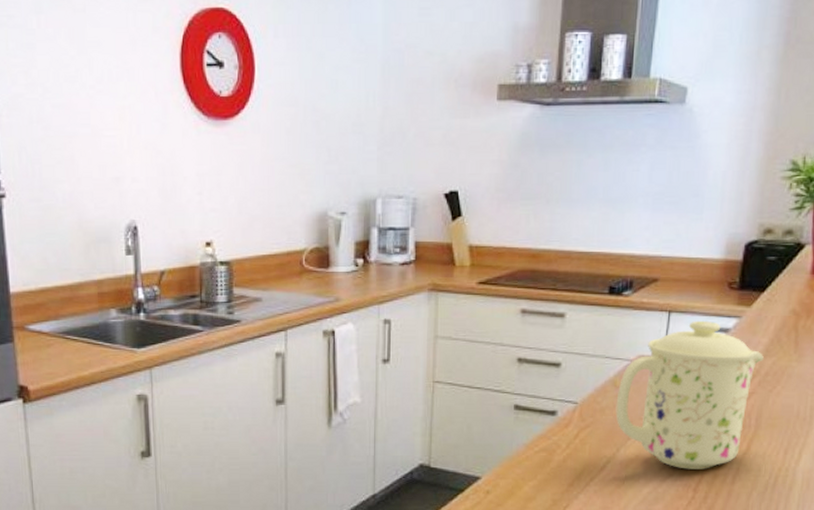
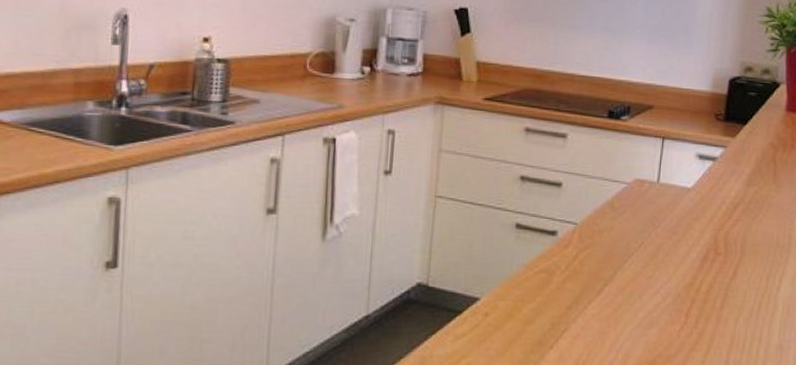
mug: present [615,320,764,469] -> none [613,148,747,294]

